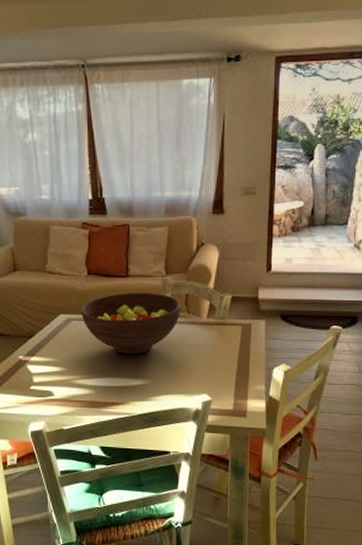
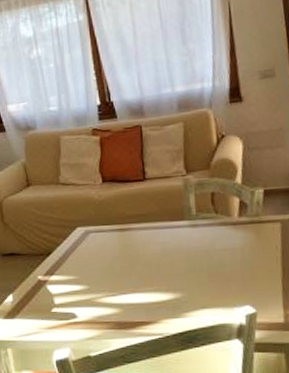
fruit bowl: present [81,292,181,355] -> none [99,194,208,266]

